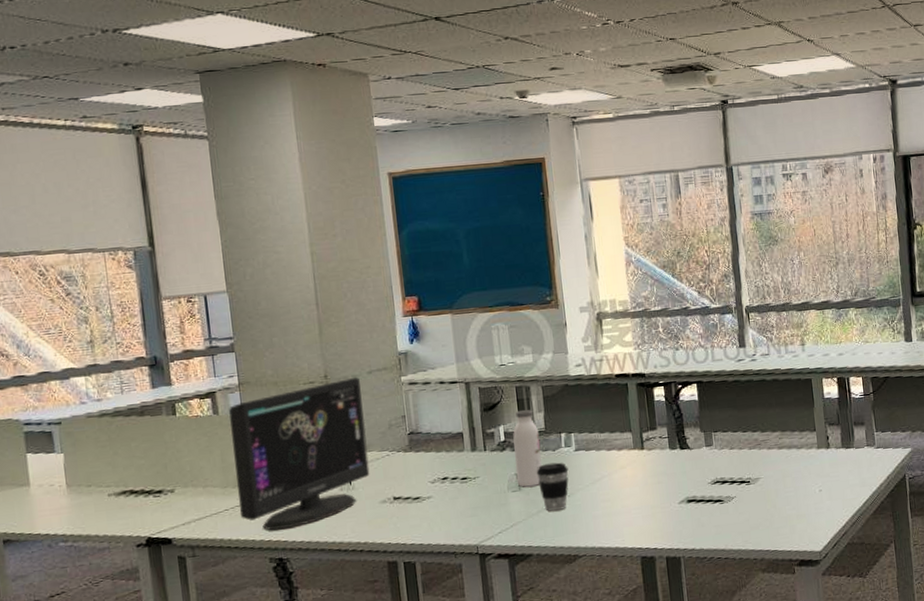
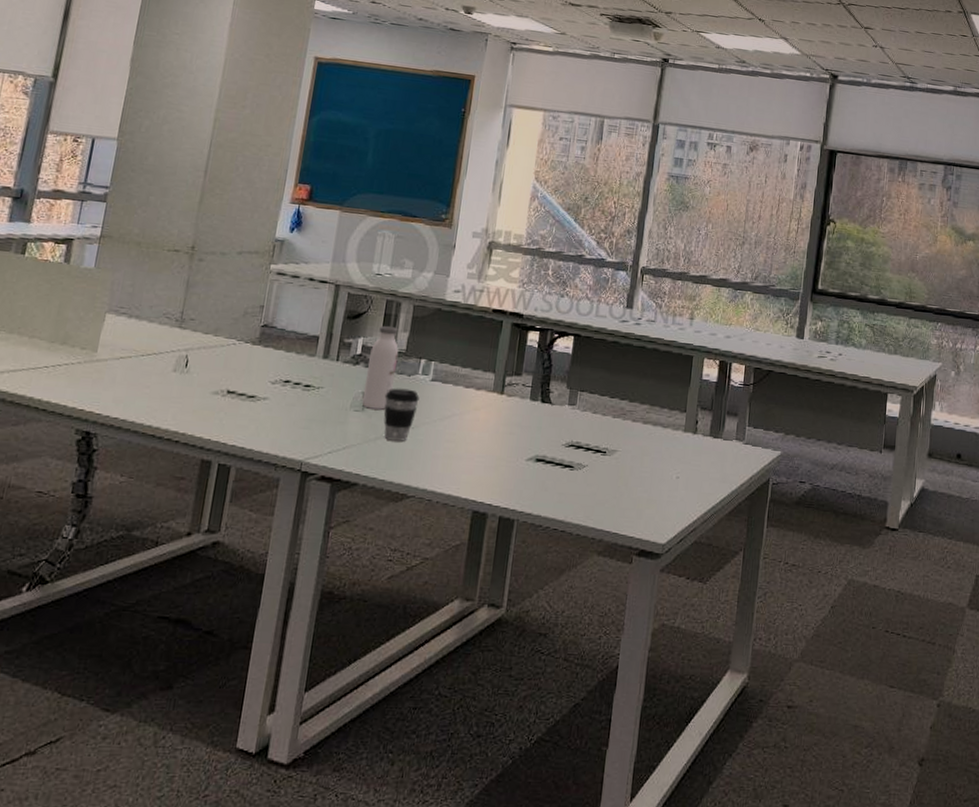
computer monitor: present [229,377,370,531] -> none [60,254,227,401]

